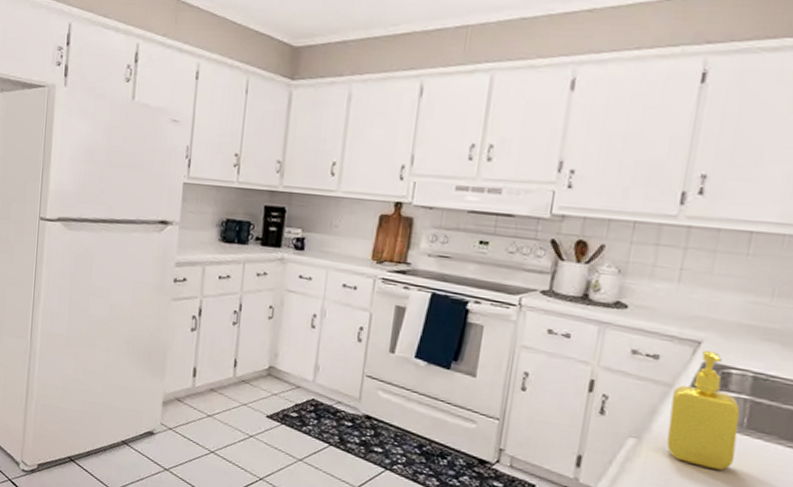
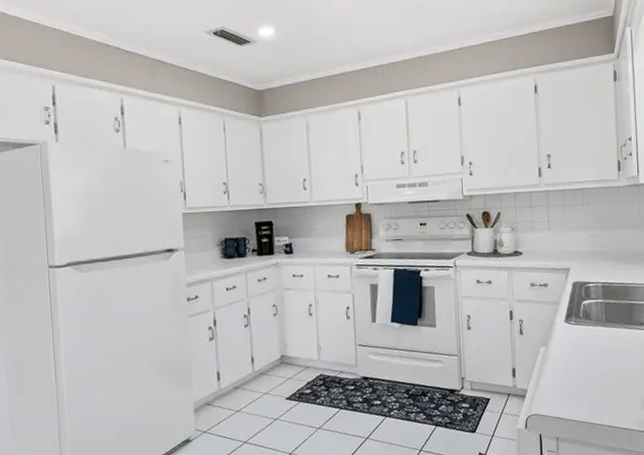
soap dispenser: present [666,351,741,470] -> none [560,274,603,356]

